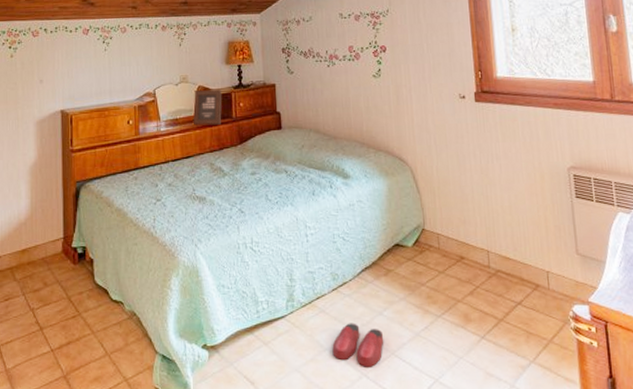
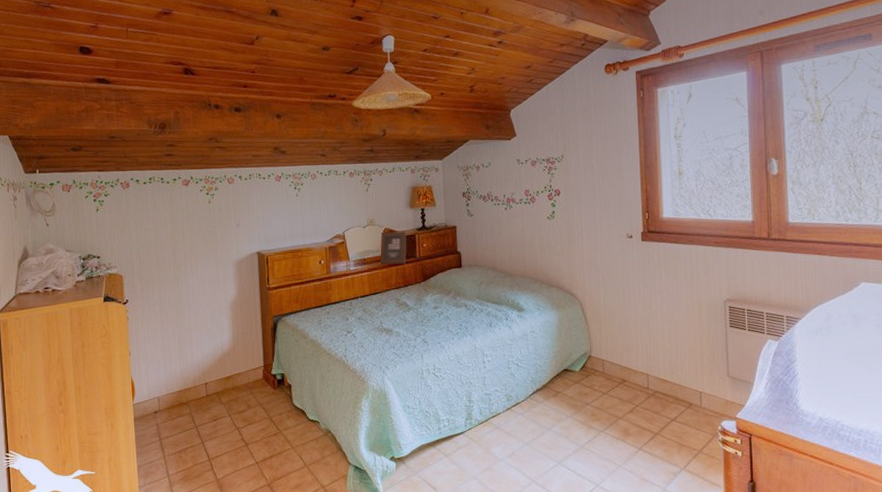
slippers: present [332,323,384,367] -> none [506,437,552,475]

